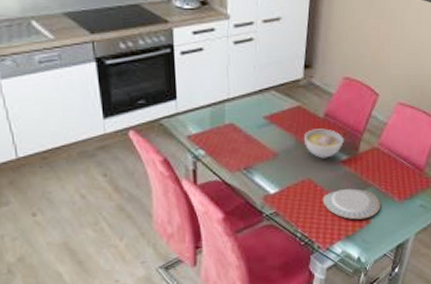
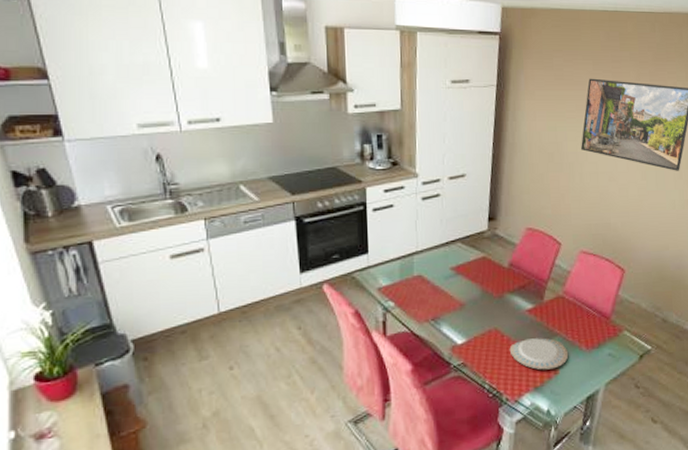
bowl: present [305,128,344,159] -> none [490,278,529,308]

